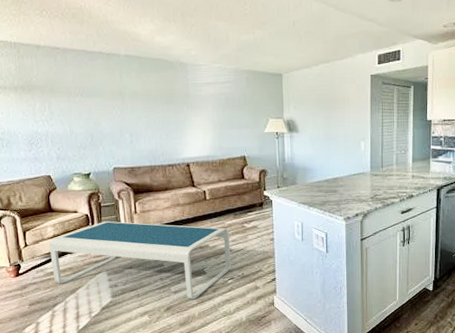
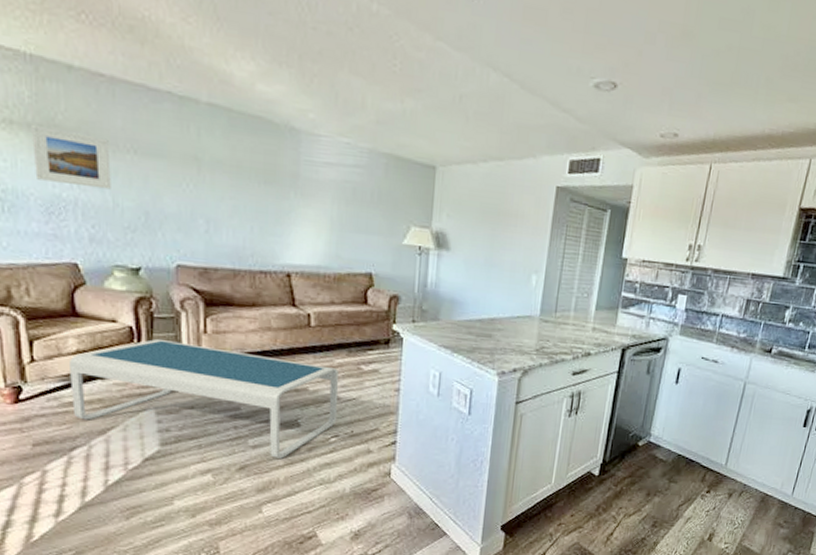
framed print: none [17,87,68,123] -> present [32,124,111,190]

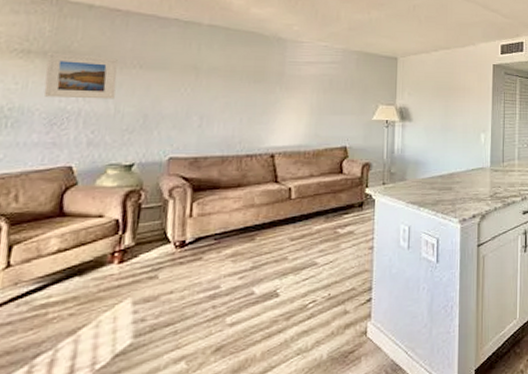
coffee table: present [70,338,339,459] -> none [43,227,317,334]

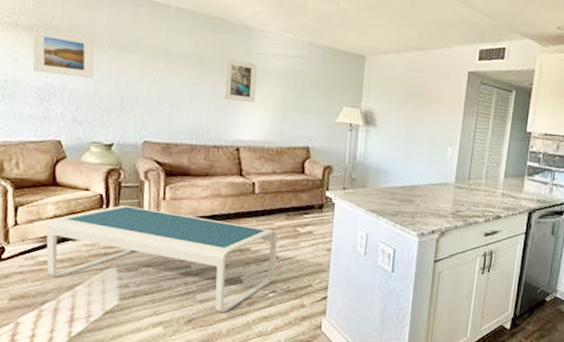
coffee table: none [43,227,317,334] -> present [46,204,278,312]
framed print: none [257,68,292,109] -> present [224,58,257,103]

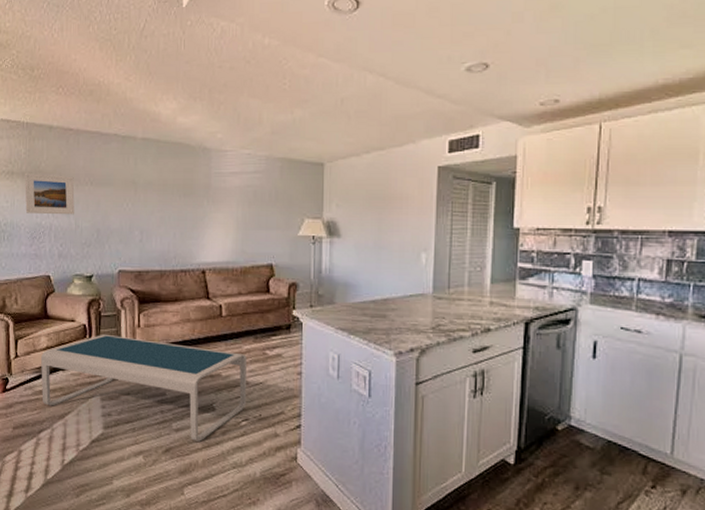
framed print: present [224,58,257,103] -> none [187,181,218,223]

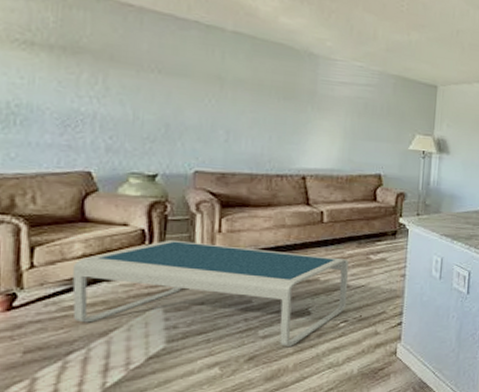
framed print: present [25,172,75,215] -> none [53,46,134,105]

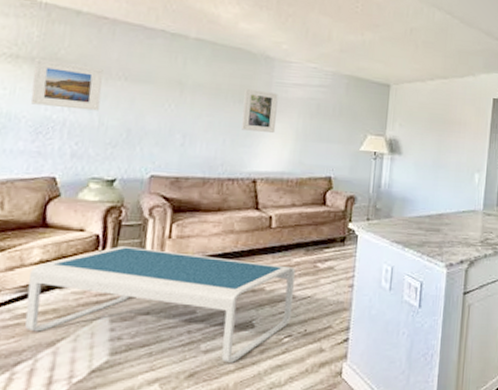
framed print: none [53,46,134,105] -> present [30,58,103,111]
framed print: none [287,85,324,130] -> present [242,88,279,133]

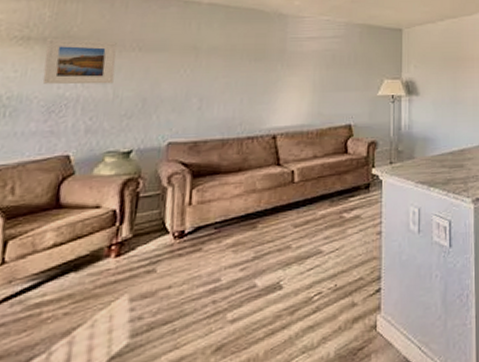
coffee table: present [25,245,295,363] -> none [37,218,322,331]
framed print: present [242,88,279,133] -> none [258,46,293,88]

